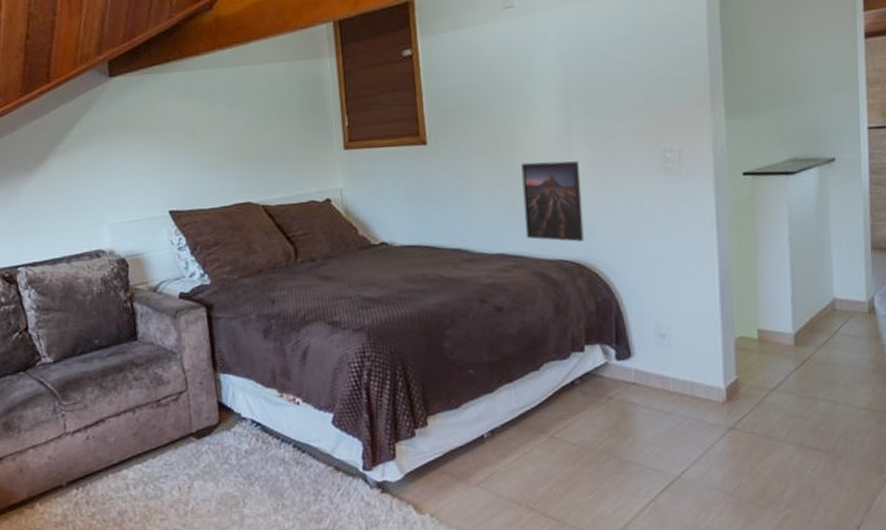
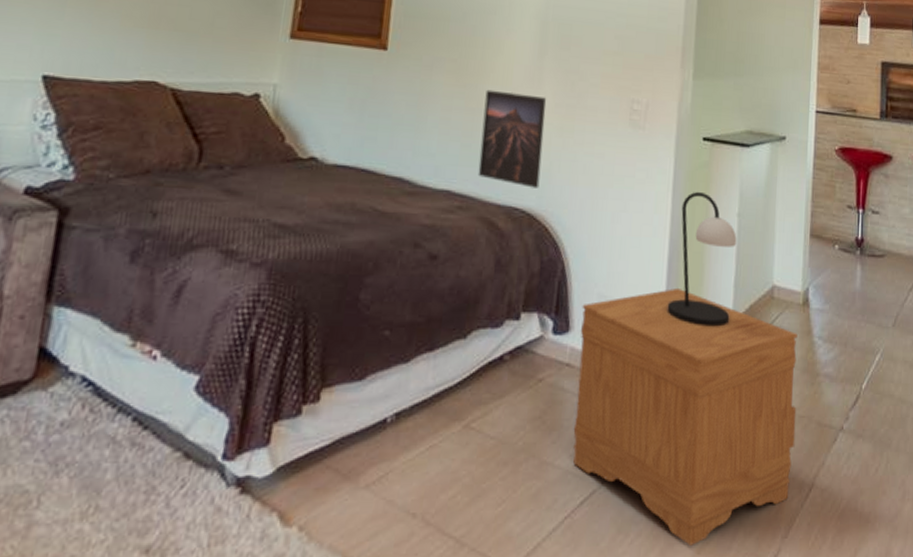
nightstand: none [640,310,871,520] -> present [573,287,798,546]
table lamp: none [724,222,790,342] -> present [667,191,737,327]

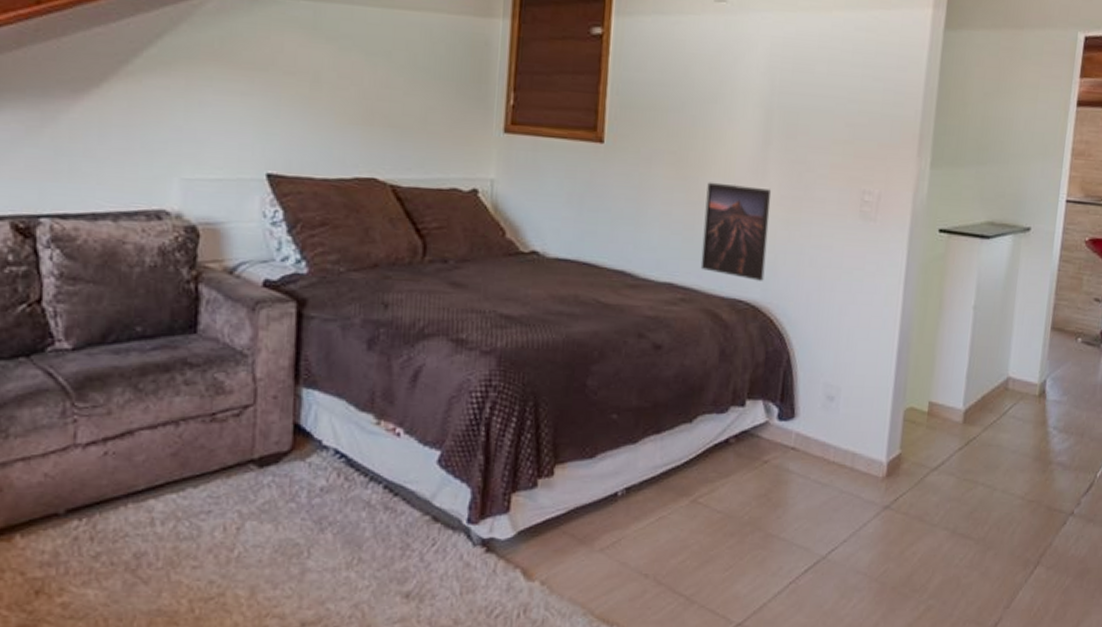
nightstand: present [573,287,798,546] -> none [798,378,1032,611]
table lamp: present [667,191,737,327] -> none [895,283,972,416]

